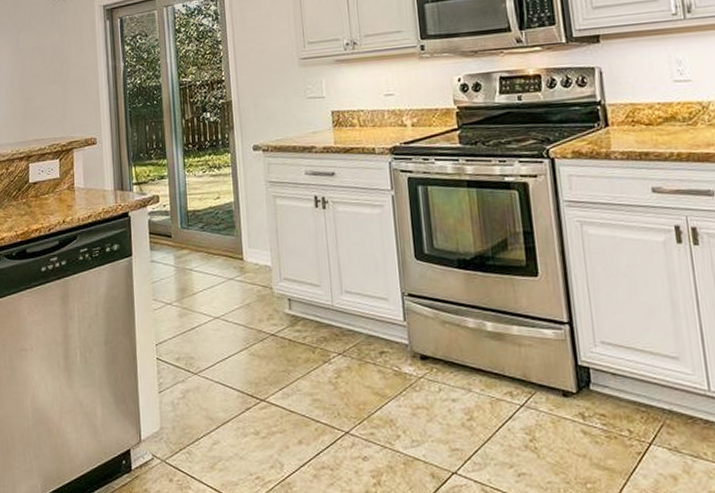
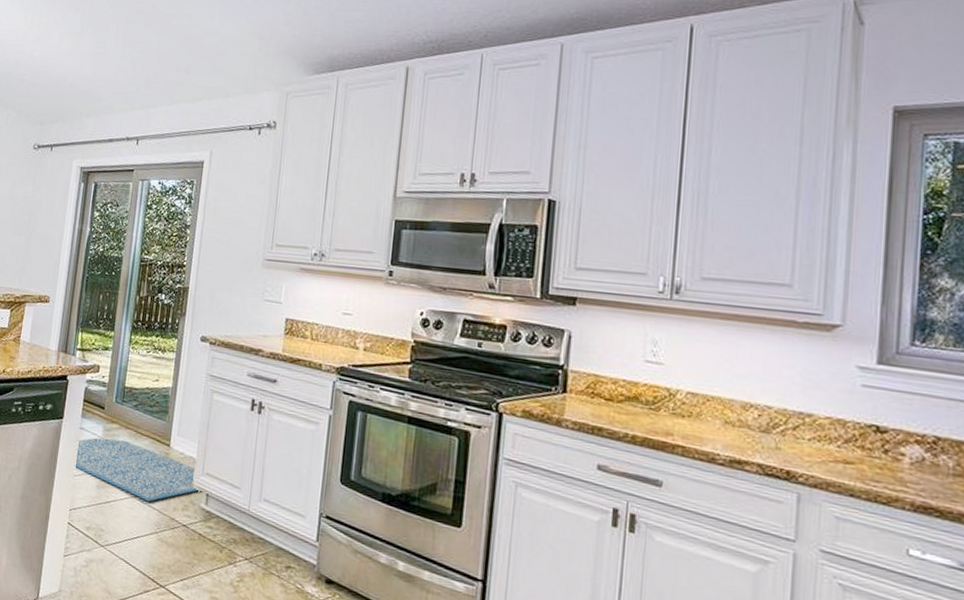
rug: none [150,263,278,320] -> present [76,437,197,502]

